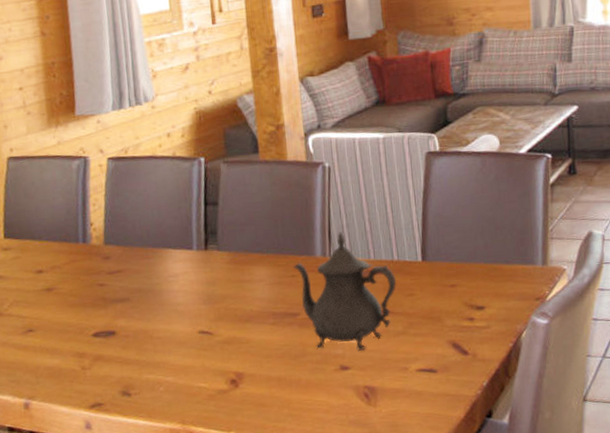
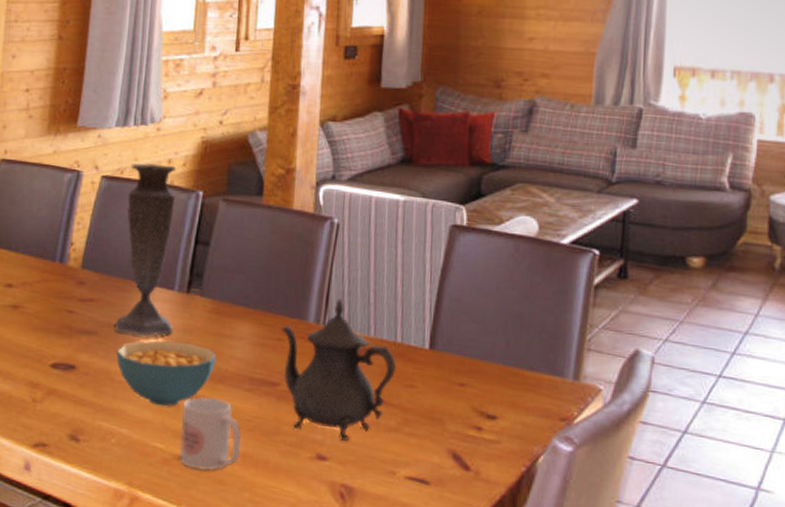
vase: none [133,138,198,296] -> present [115,163,177,337]
cereal bowl: none [150,293,241,352] -> present [116,340,216,407]
mug: none [217,336,275,399] -> present [179,396,241,471]

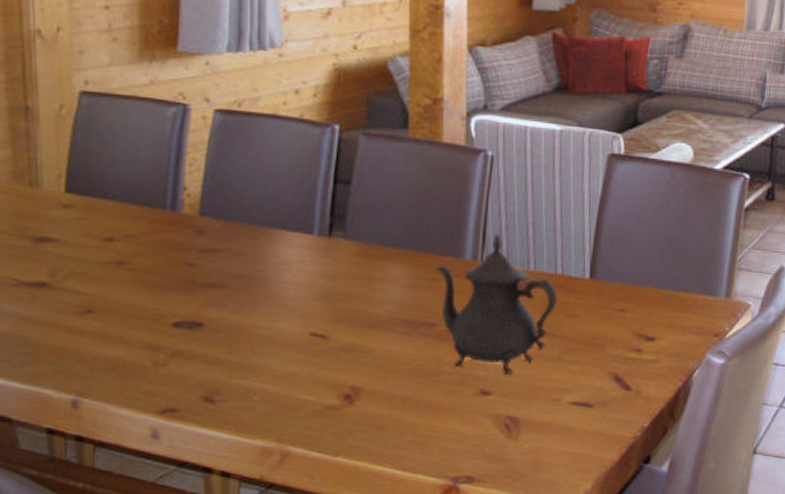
vase: present [115,163,177,337] -> none [247,94,315,286]
cereal bowl: present [116,340,216,407] -> none [250,288,366,358]
mug: present [179,396,241,471] -> none [332,343,400,418]

